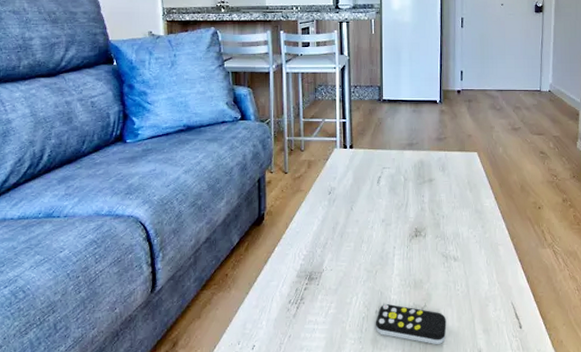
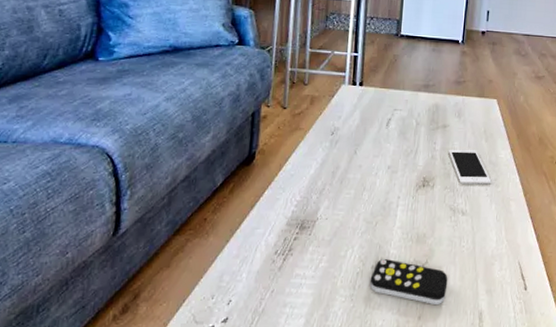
cell phone: none [436,200,479,232] -> present [448,149,492,185]

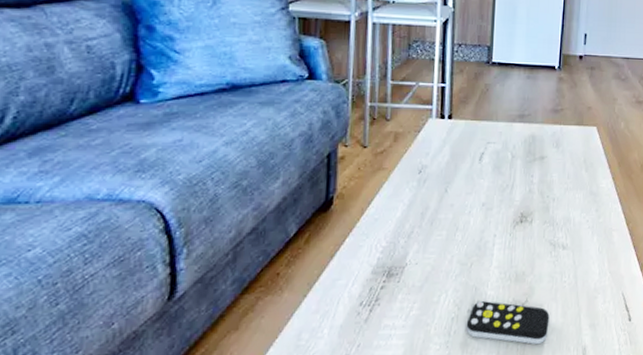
cell phone: present [448,149,492,185] -> none [547,180,593,217]

